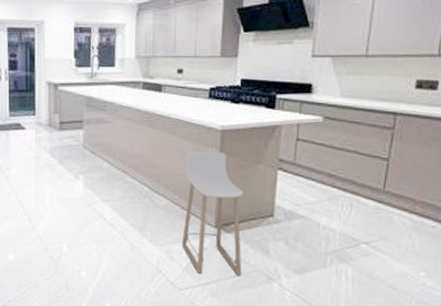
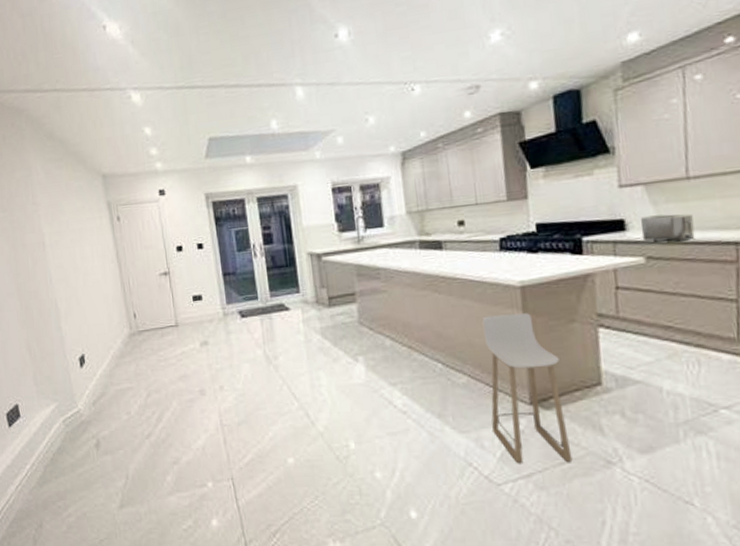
toaster: none [323,83,365,107] -> present [641,213,695,242]

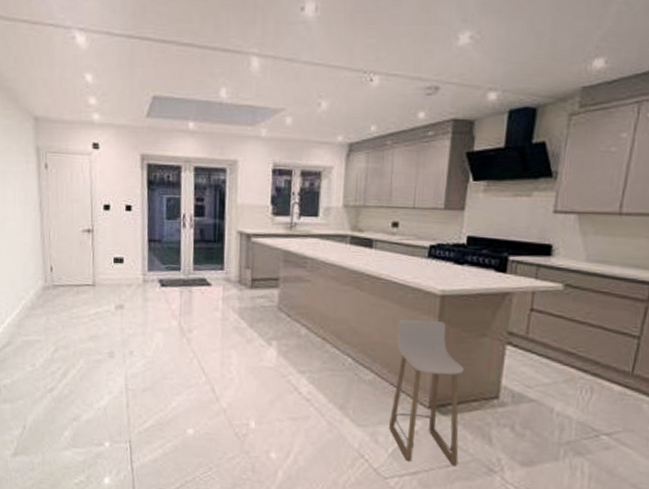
toaster: present [641,213,695,242] -> none [565,245,617,274]

